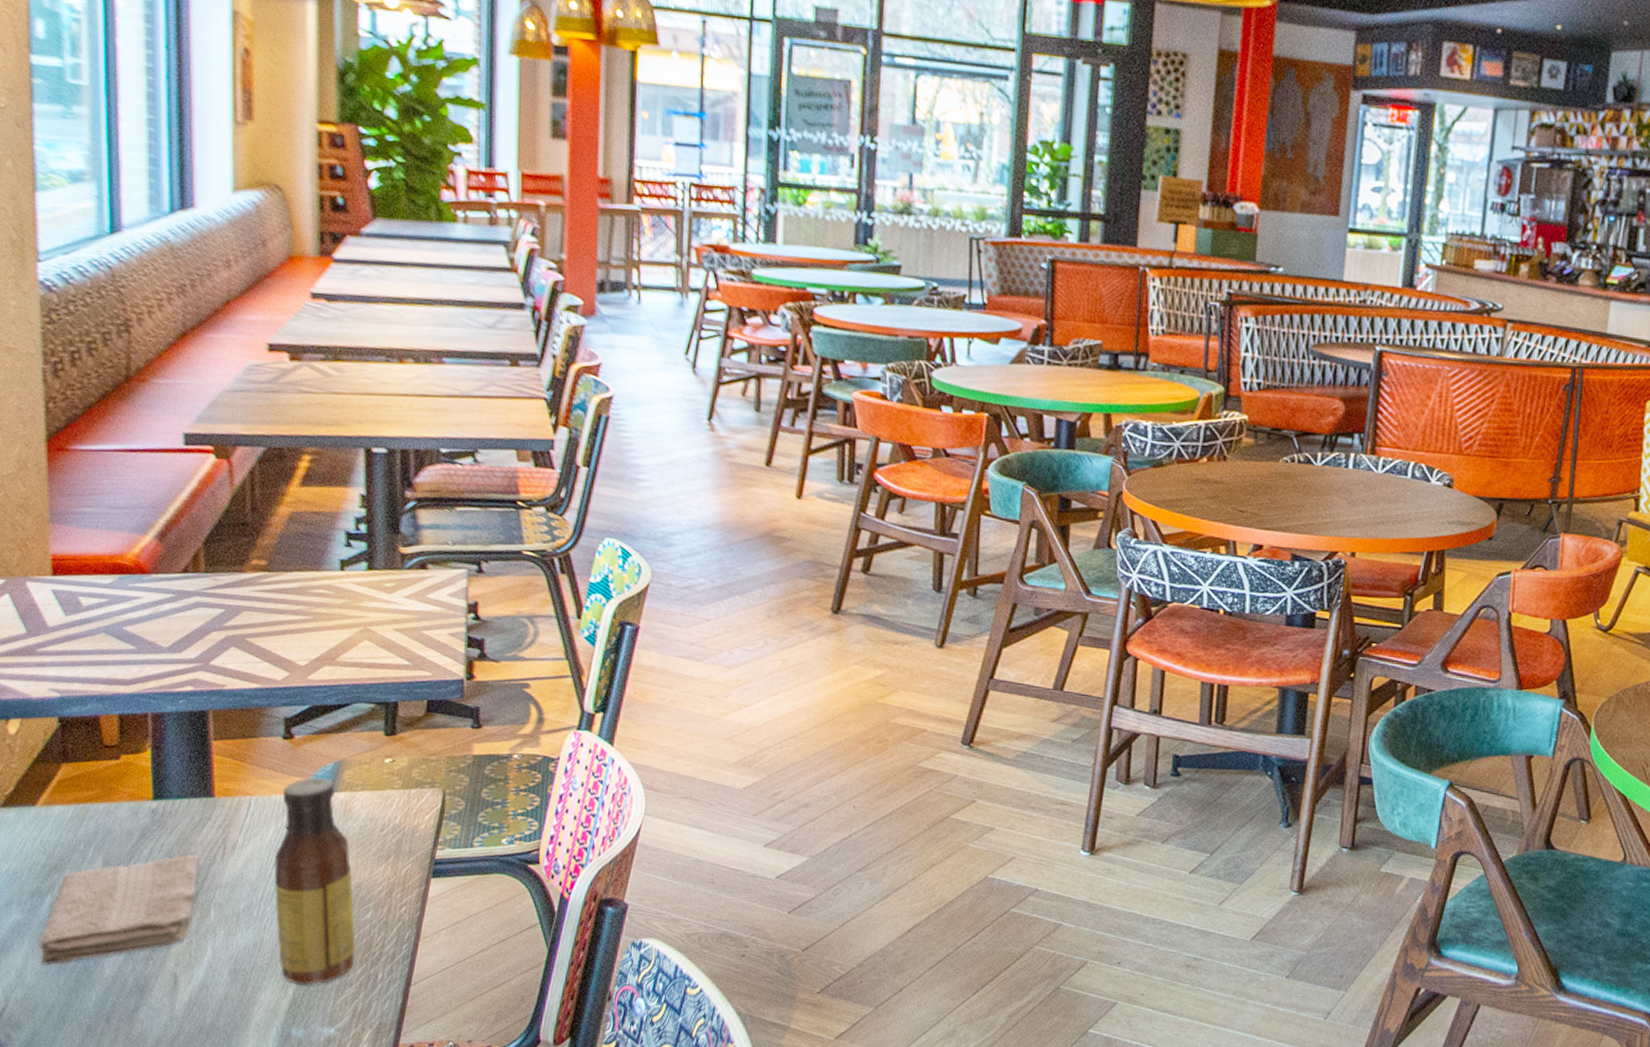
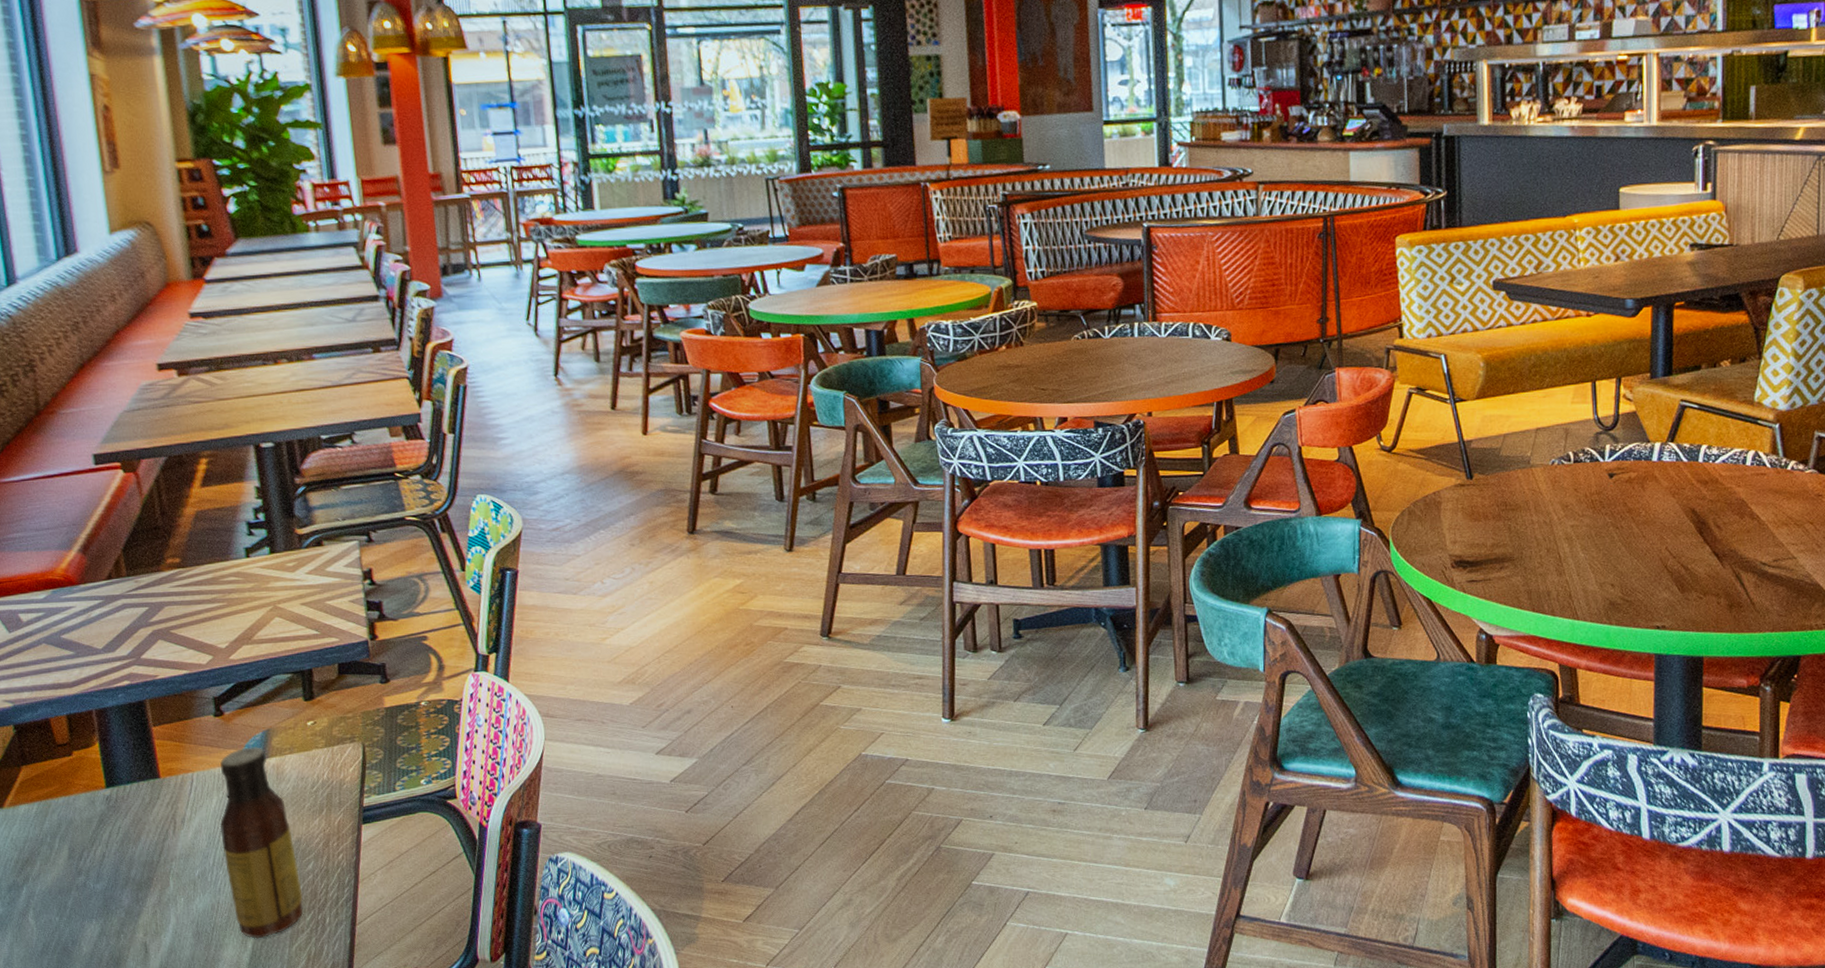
washcloth: present [38,853,200,966] -> none [20,831,156,951]

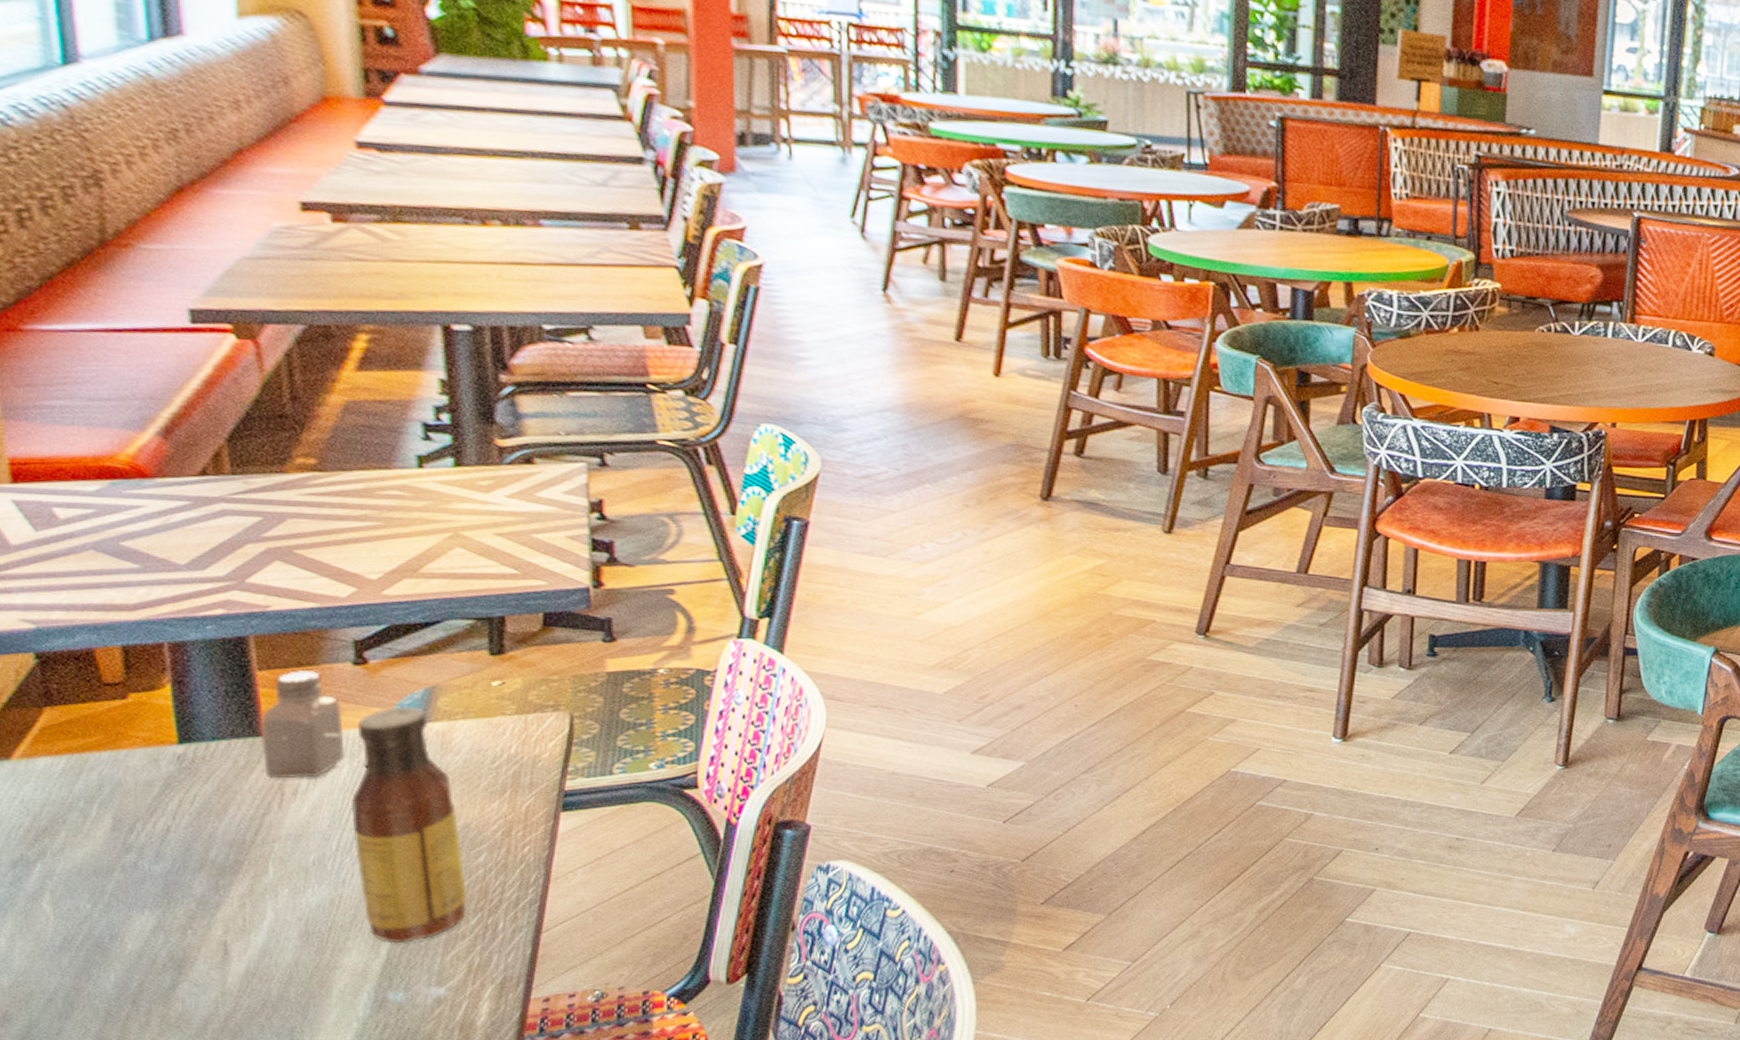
saltshaker: none [156,724,213,811] -> present [259,670,344,779]

